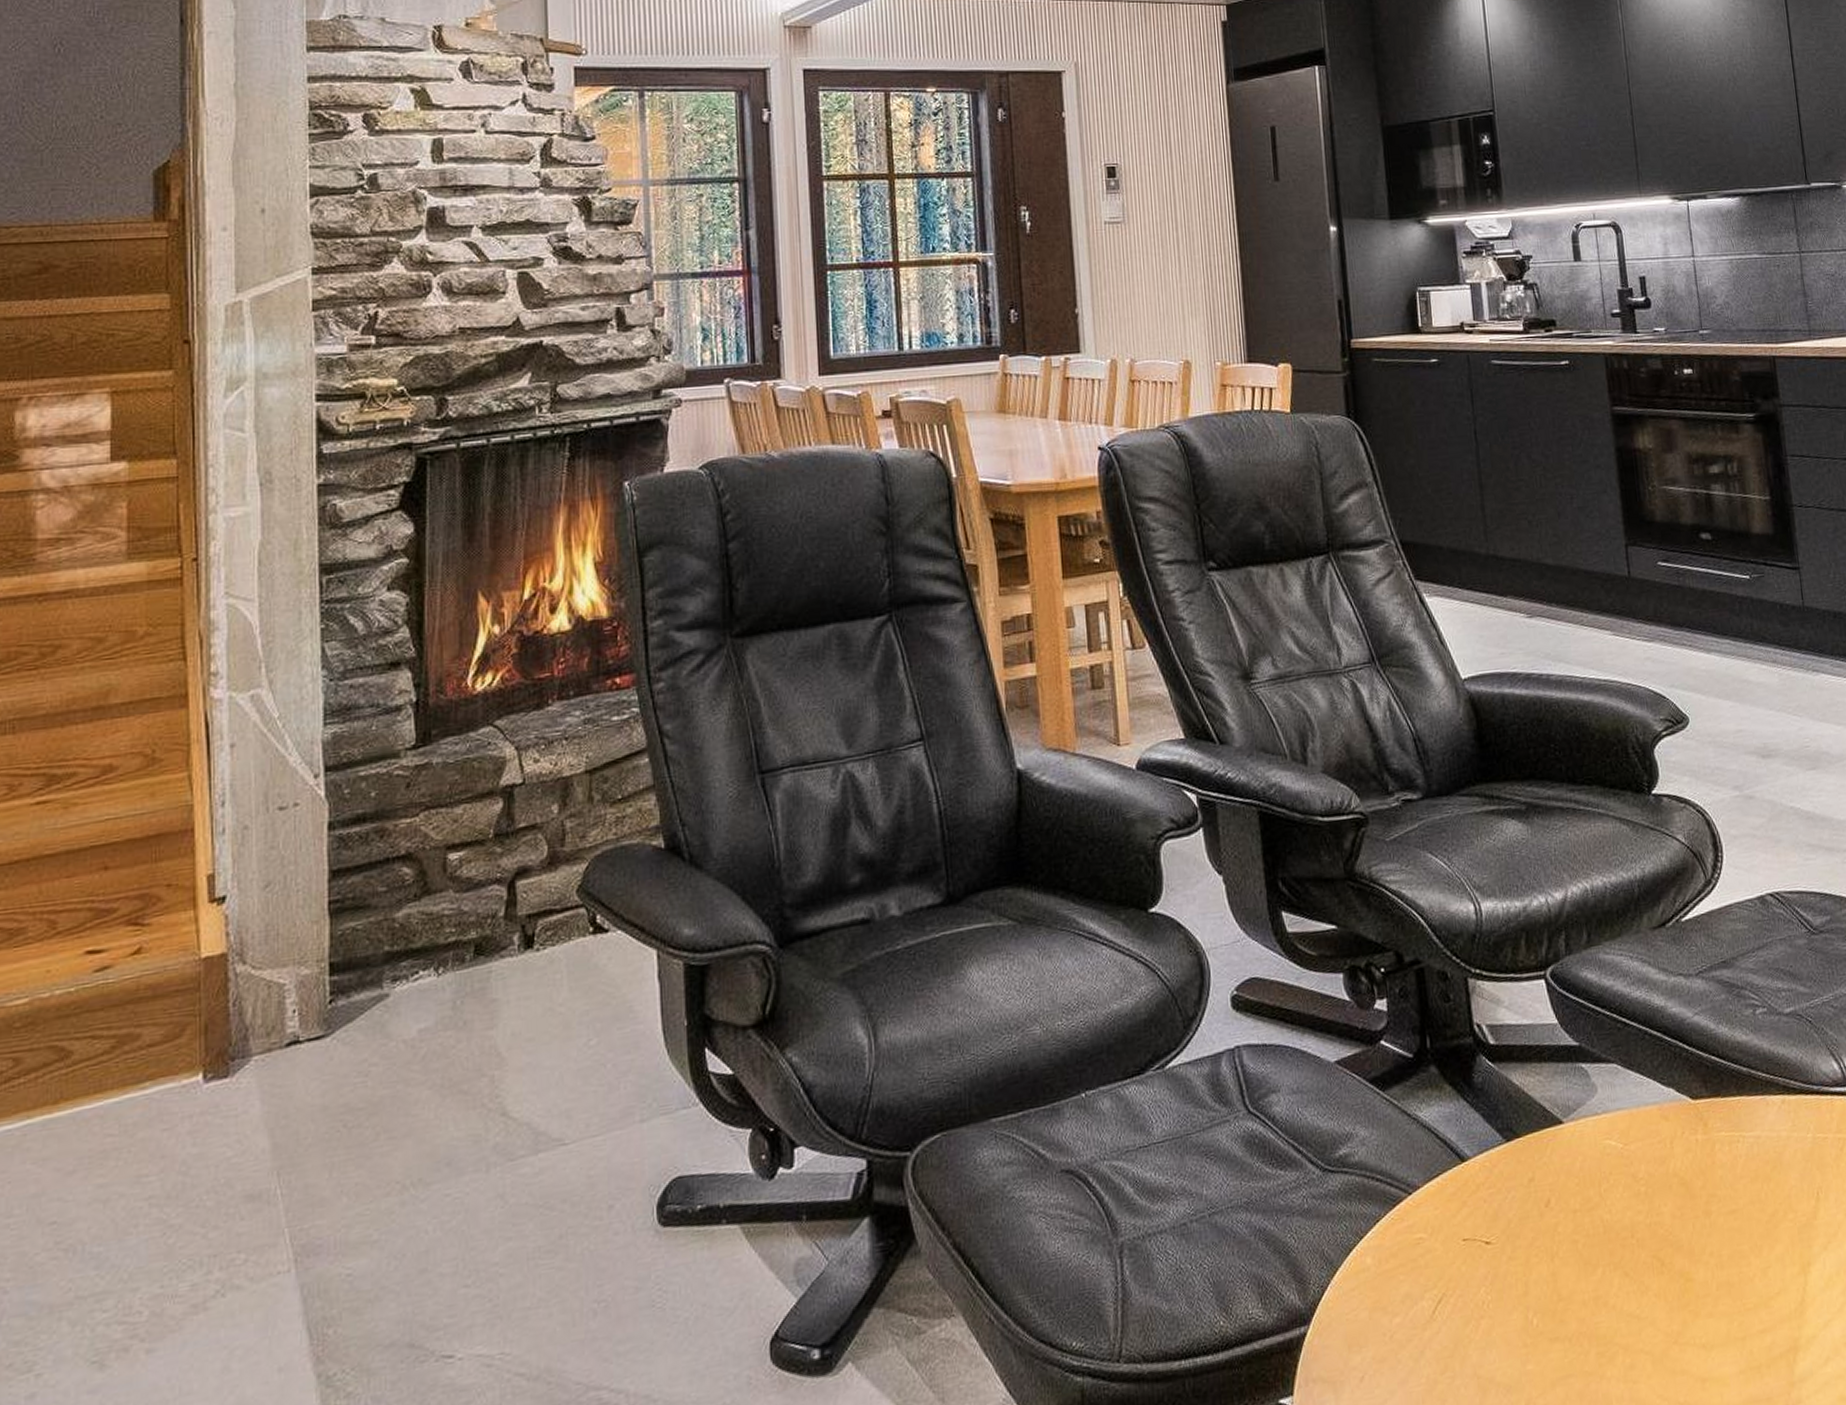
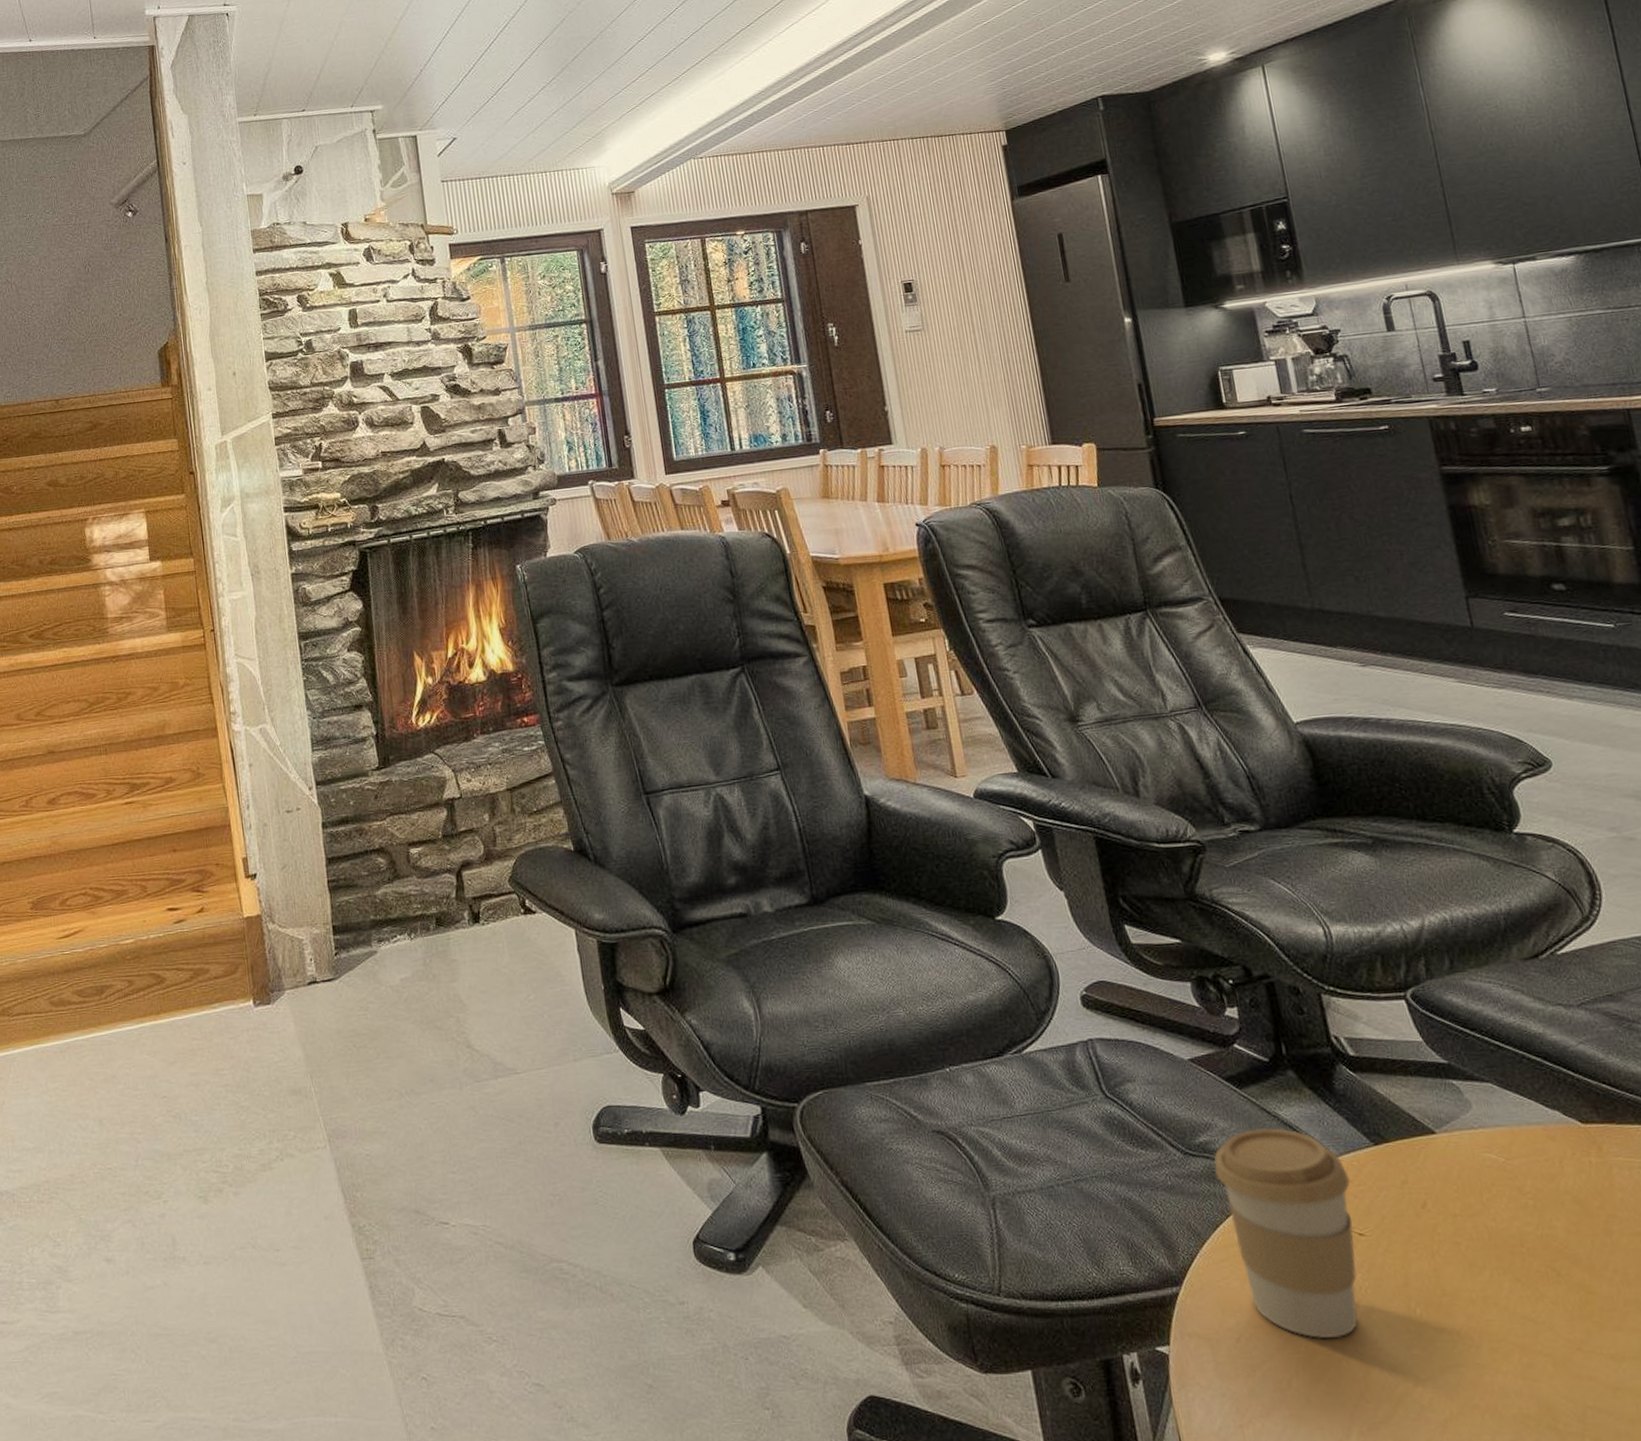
coffee cup: none [1351,1132,1482,1366] -> present [1213,1128,1358,1339]

